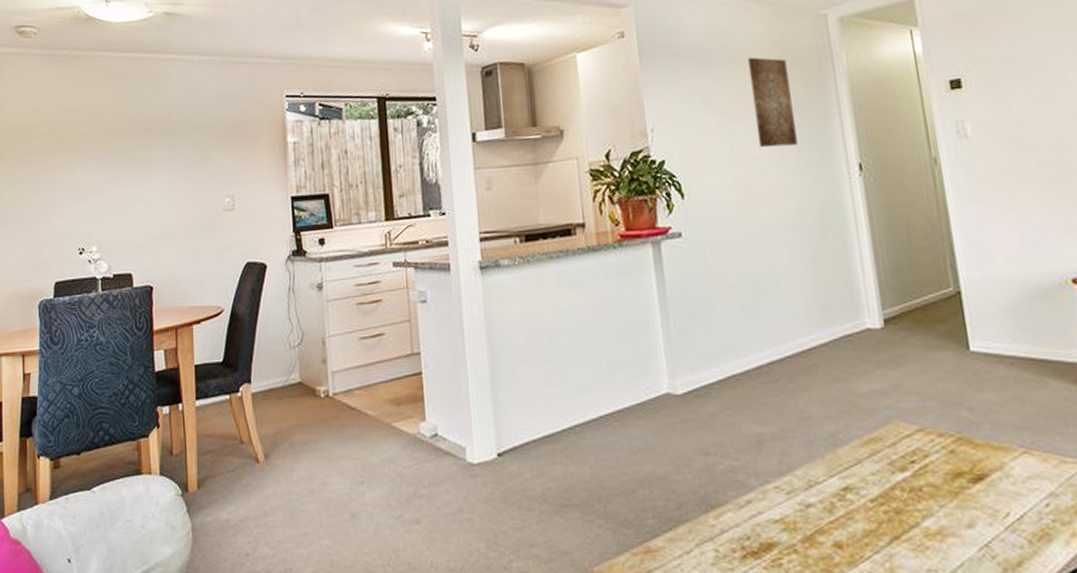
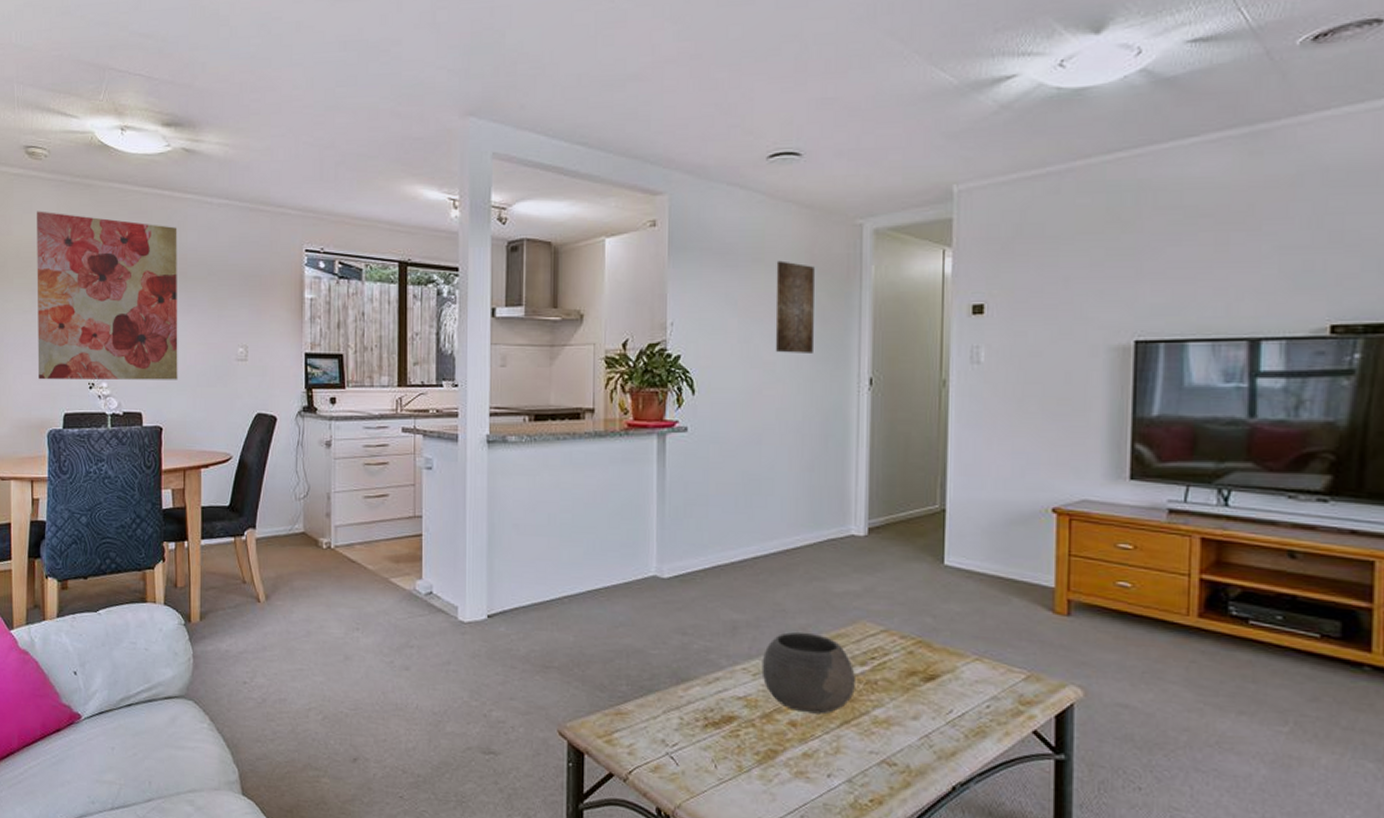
wall art: none [27,85,167,251] -> present [37,211,178,380]
bowl: none [794,439,900,532] -> present [761,631,855,715]

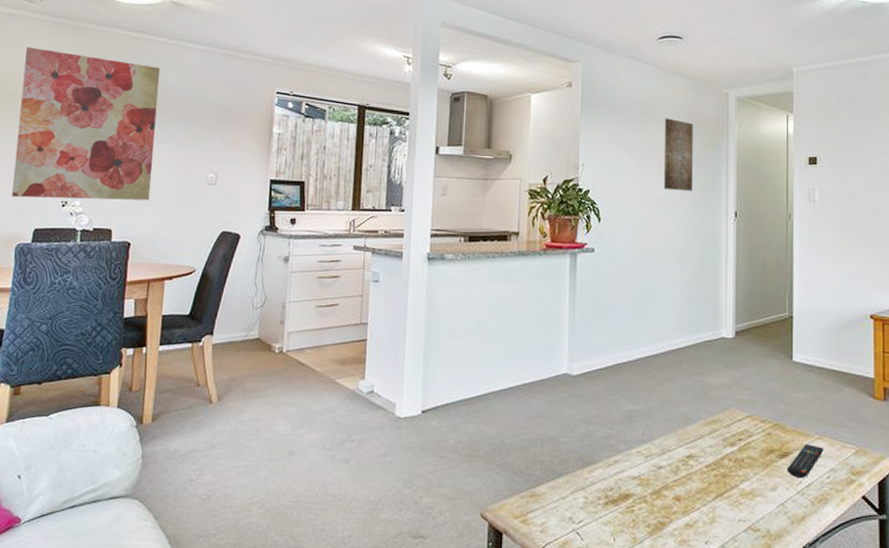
bowl: present [761,631,855,715] -> none [652,419,726,489]
remote control: none [933,665,983,707] -> present [787,443,824,479]

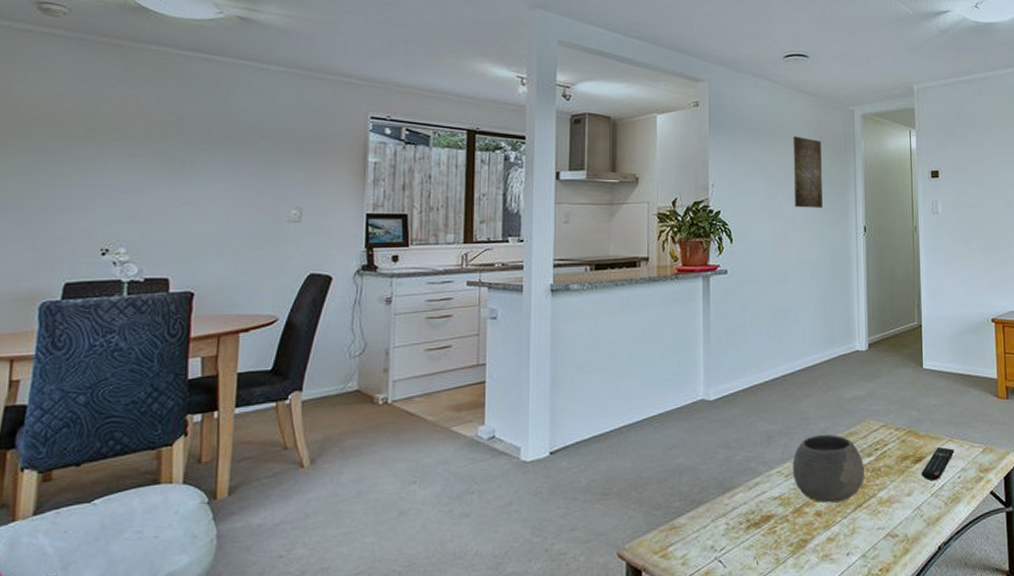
wall art: present [12,47,161,201] -> none [32,68,226,248]
bowl: none [652,419,726,489] -> present [792,434,864,503]

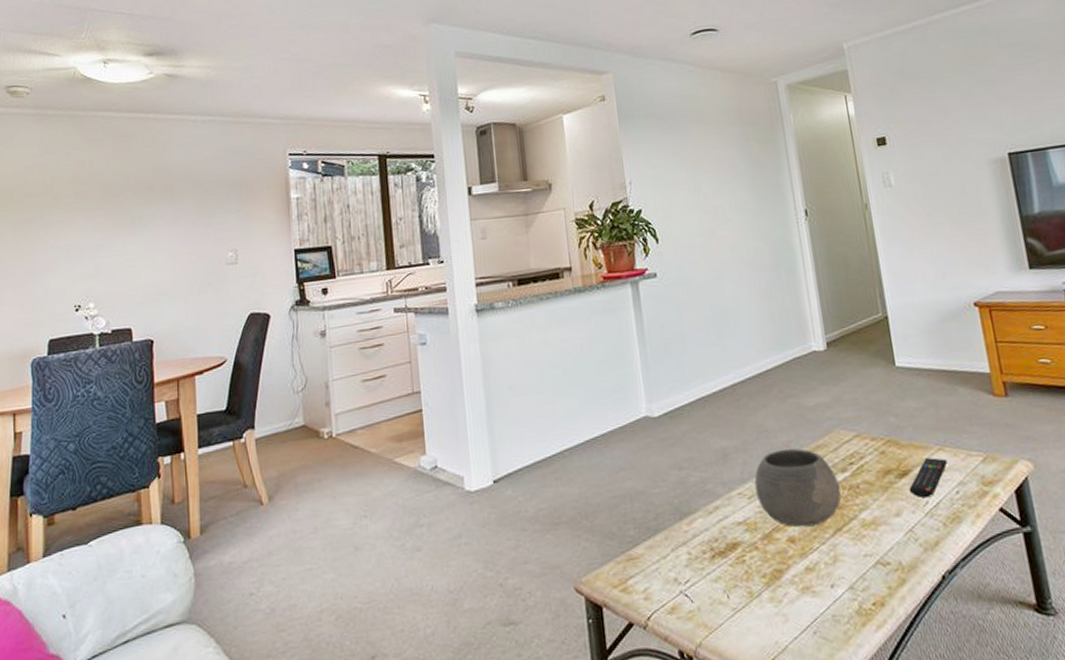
wall art: present [793,136,822,208] -> none [711,118,754,197]

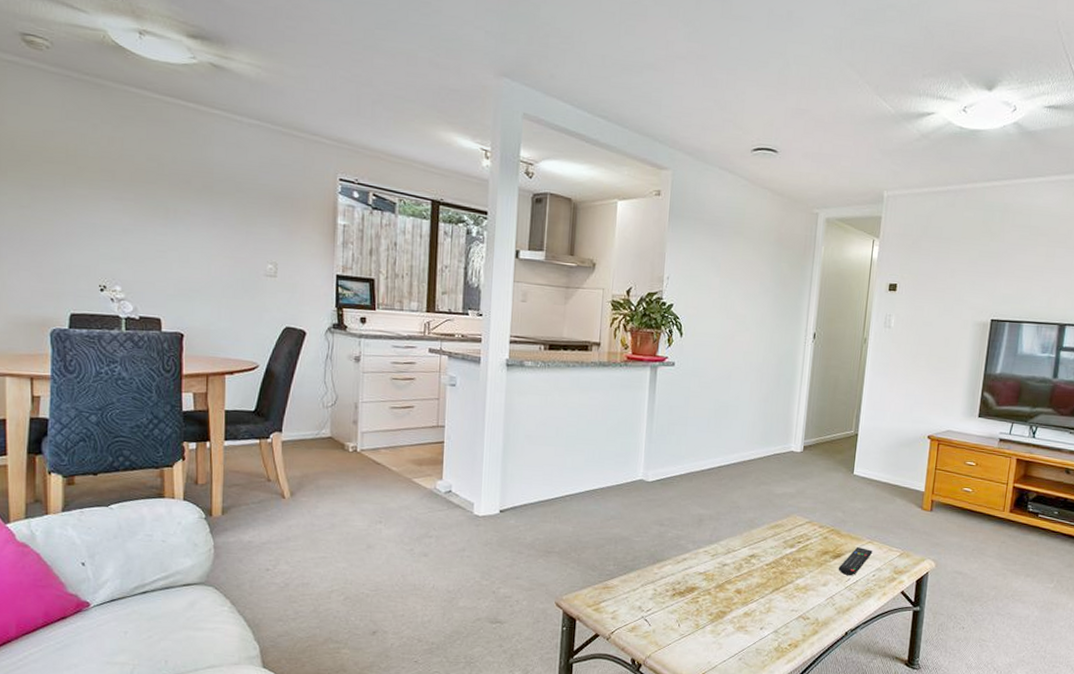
bowl: present [754,448,841,528] -> none [718,523,786,584]

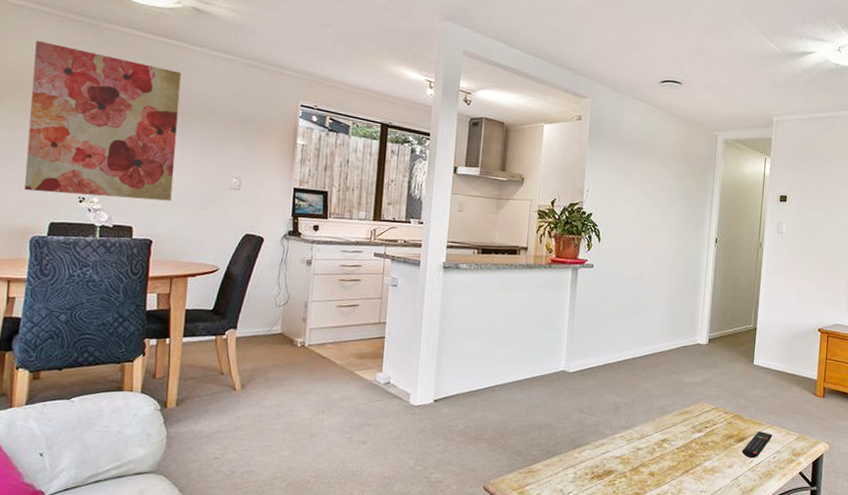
wall art: none [37,103,203,290] -> present [24,40,182,201]

